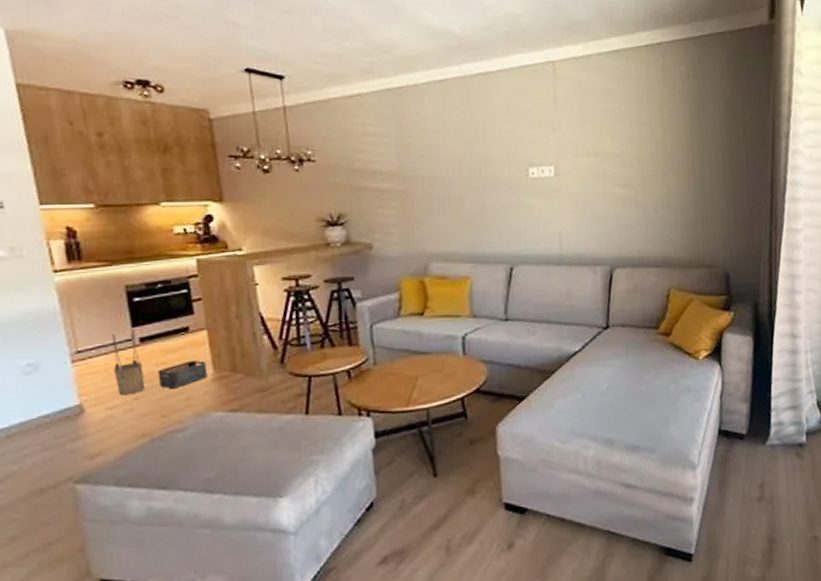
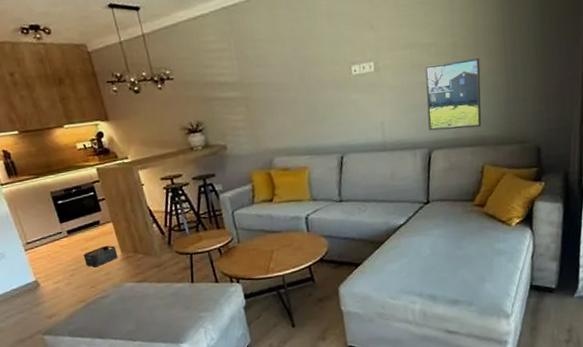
bucket: present [112,329,145,395] -> none [48,224,77,273]
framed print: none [609,173,668,247] -> present [425,57,482,131]

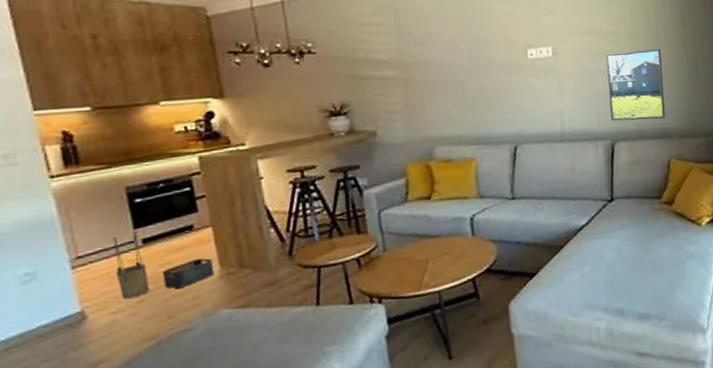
bucket: none [48,224,77,273] -> present [113,230,149,299]

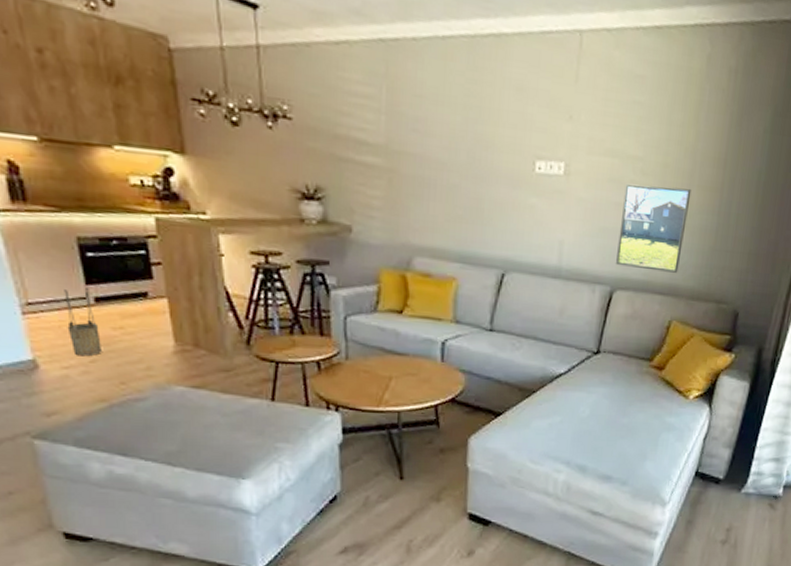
storage bin: present [162,258,214,289] -> none [115,328,169,356]

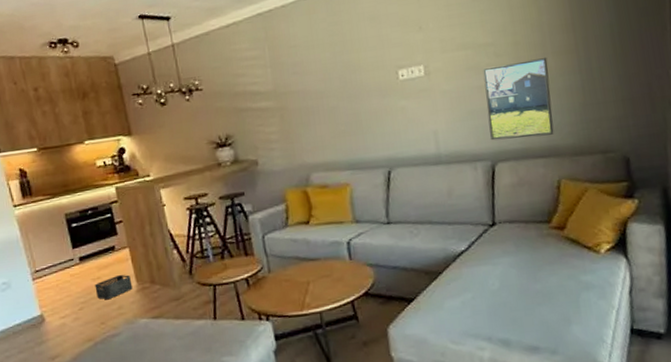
bucket: present [64,286,102,356] -> none [59,250,86,306]
storage bin: none [115,328,169,356] -> present [95,274,133,300]

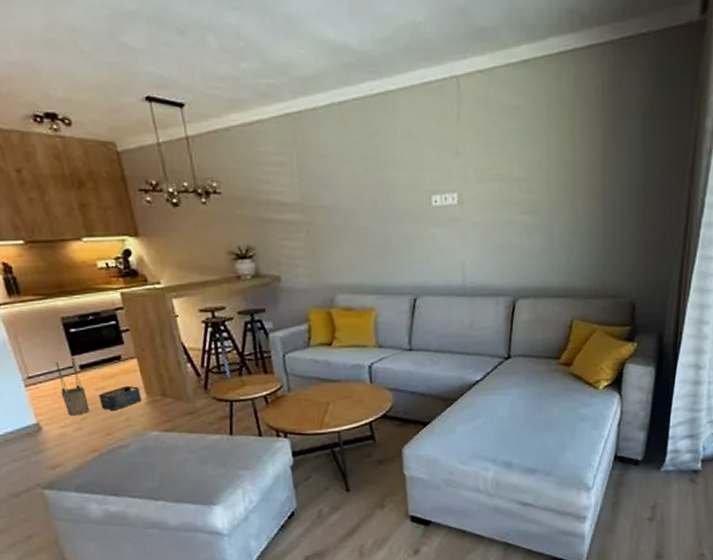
bucket: none [59,250,86,306] -> present [55,357,89,416]
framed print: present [483,57,554,141] -> none [514,198,576,277]

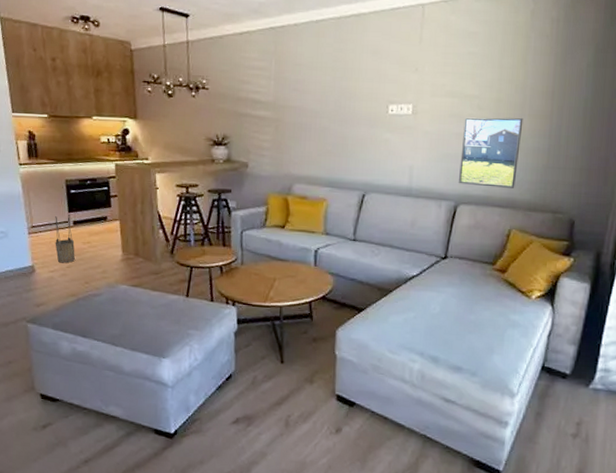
storage bin: present [99,385,142,411] -> none [84,242,118,263]
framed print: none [514,198,576,277] -> present [458,117,523,188]

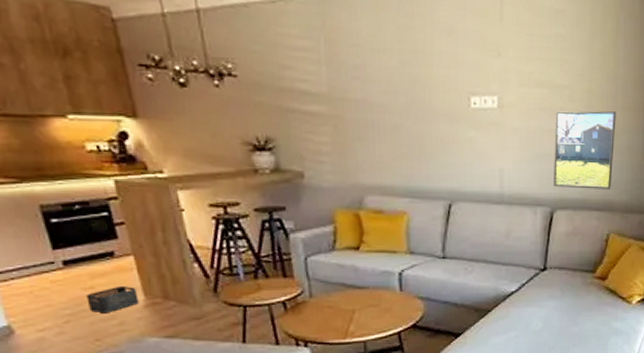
bucket: present [55,214,75,263] -> none [32,251,74,318]
storage bin: none [84,242,118,263] -> present [86,285,139,314]

